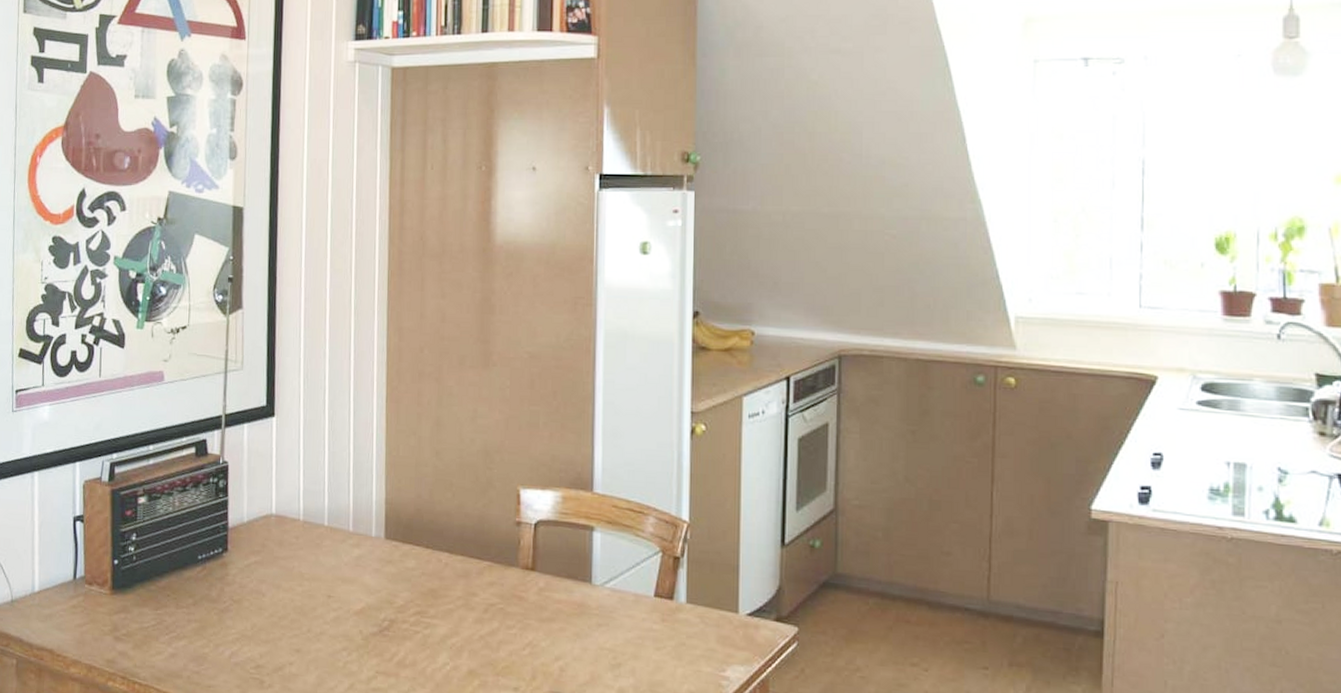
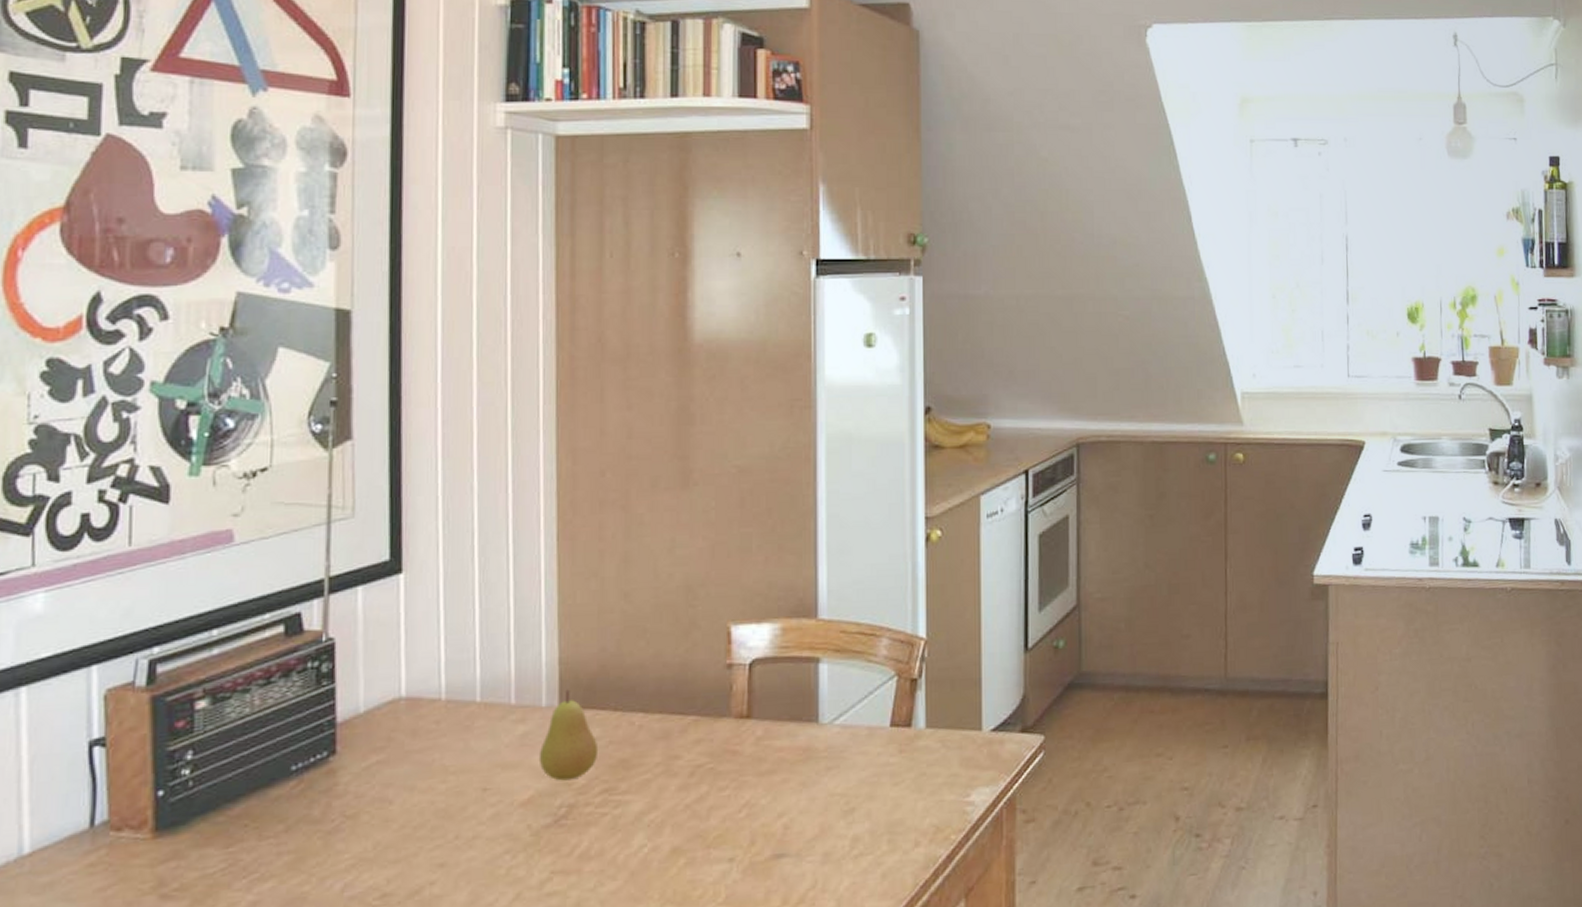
fruit: none [369,525,414,600] -> present [538,689,599,781]

